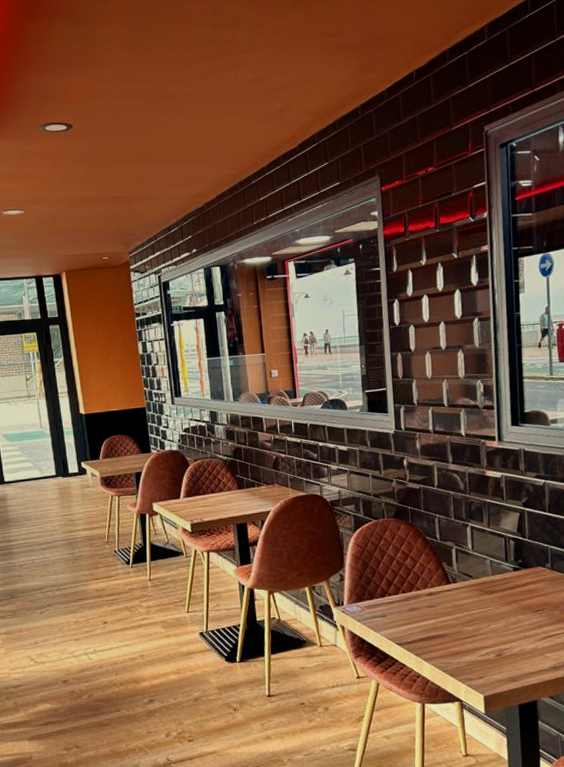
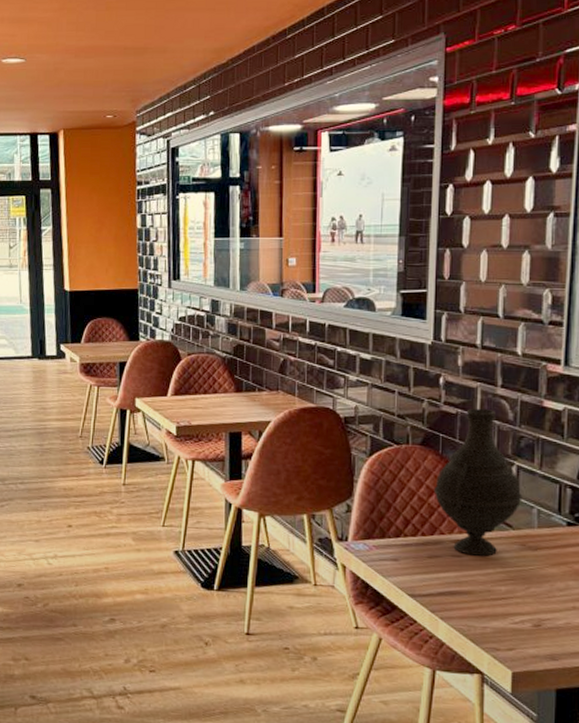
vase: none [408,482,478,605] -> present [433,409,522,556]

